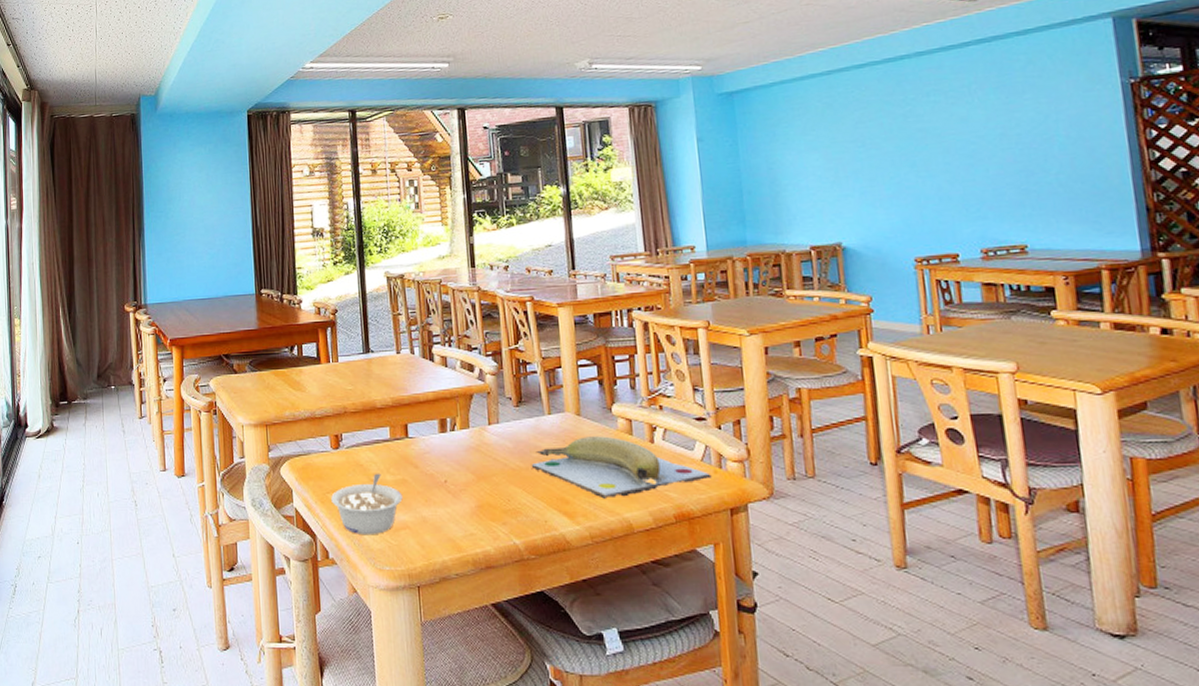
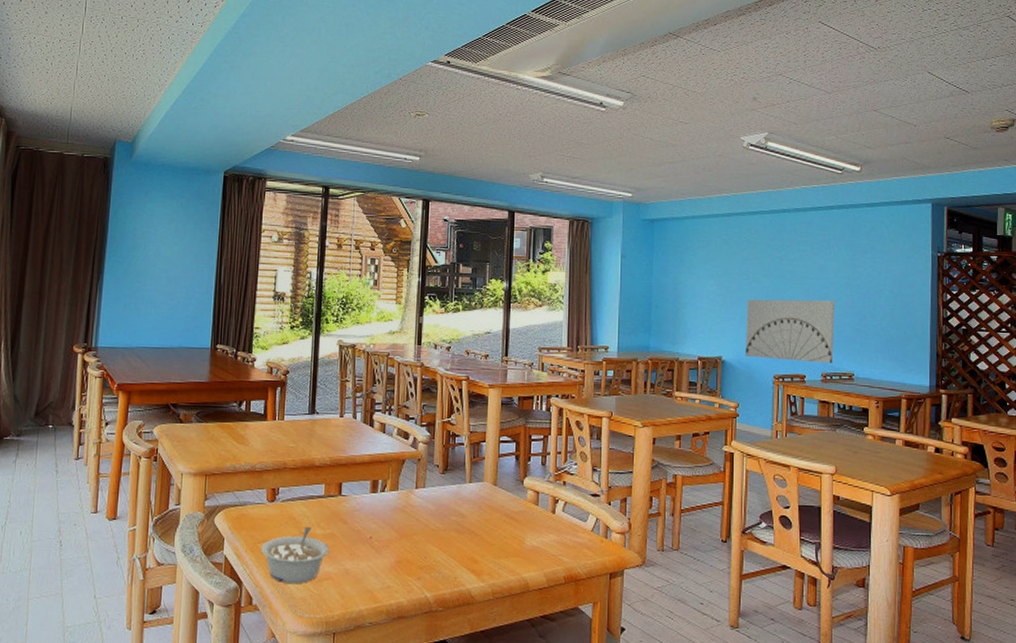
banana: present [531,436,712,499] -> none [448,504,598,560]
wall art: none [867,158,995,239] -> present [746,299,835,363]

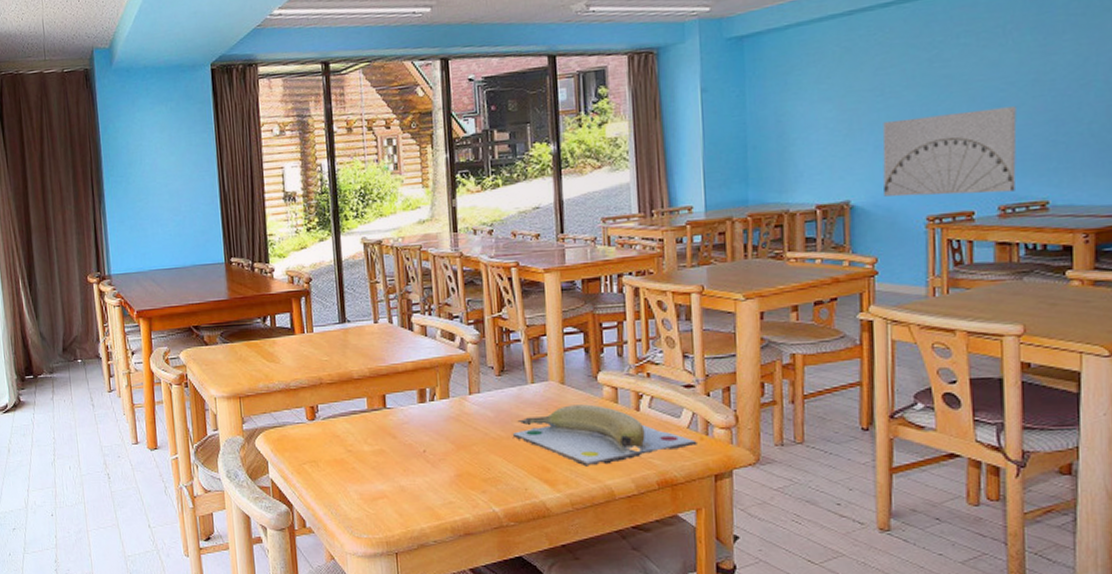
legume: present [261,526,329,584] -> none [307,443,381,505]
banana: none [448,504,598,560] -> present [512,404,697,467]

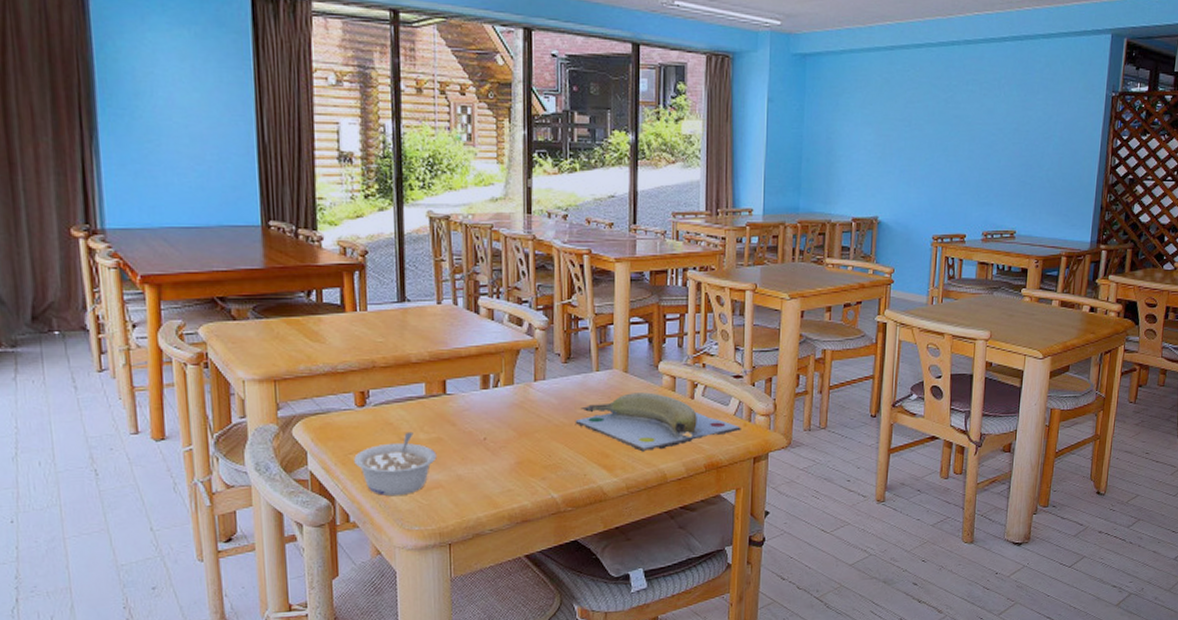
legume: none [307,443,381,505] -> present [354,431,437,497]
wall art: present [882,106,1017,197] -> none [904,149,1002,220]

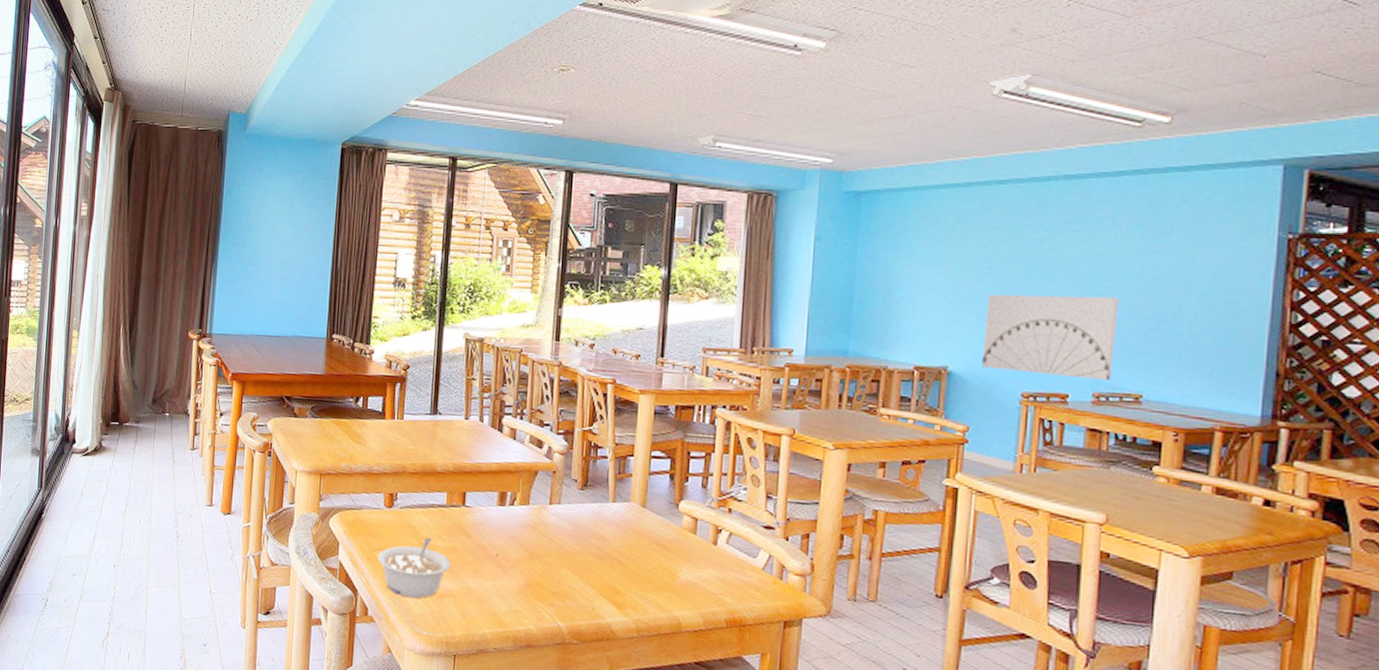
banana: present [575,392,741,452] -> none [587,529,770,595]
wall art: none [904,149,1002,220] -> present [982,294,1119,380]

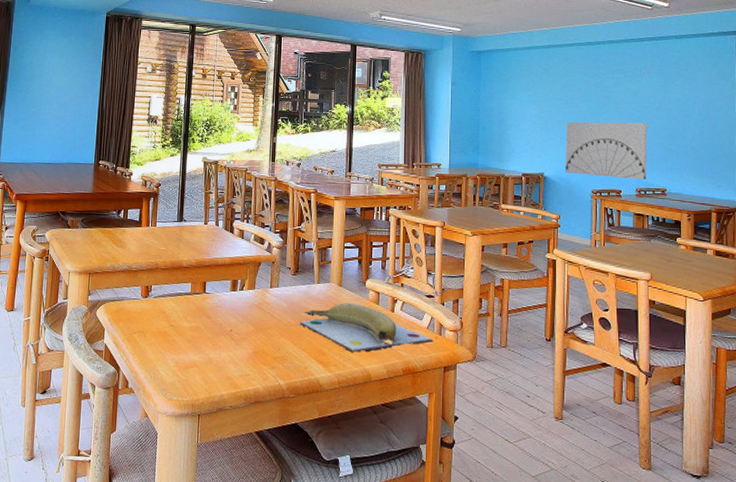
legume: present [378,537,451,598] -> none [136,320,195,371]
banana: none [587,529,770,595] -> present [299,303,433,353]

